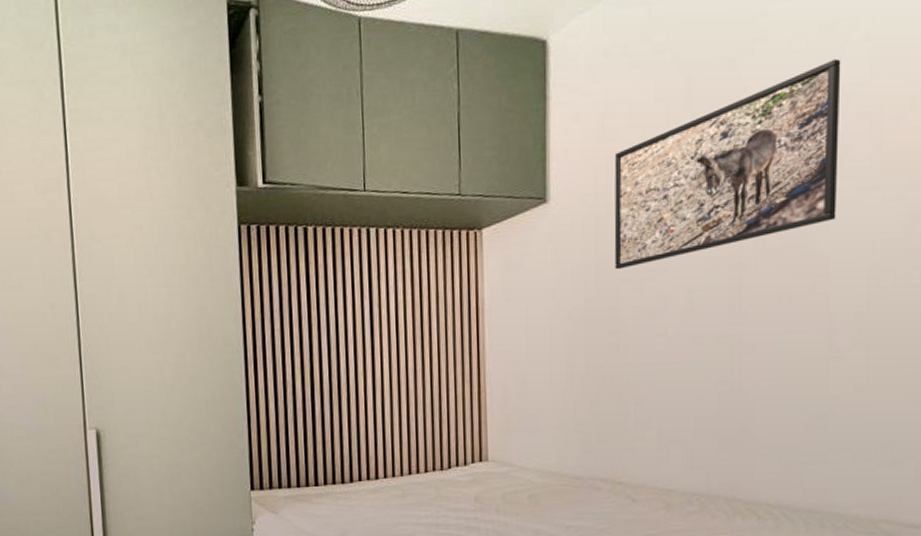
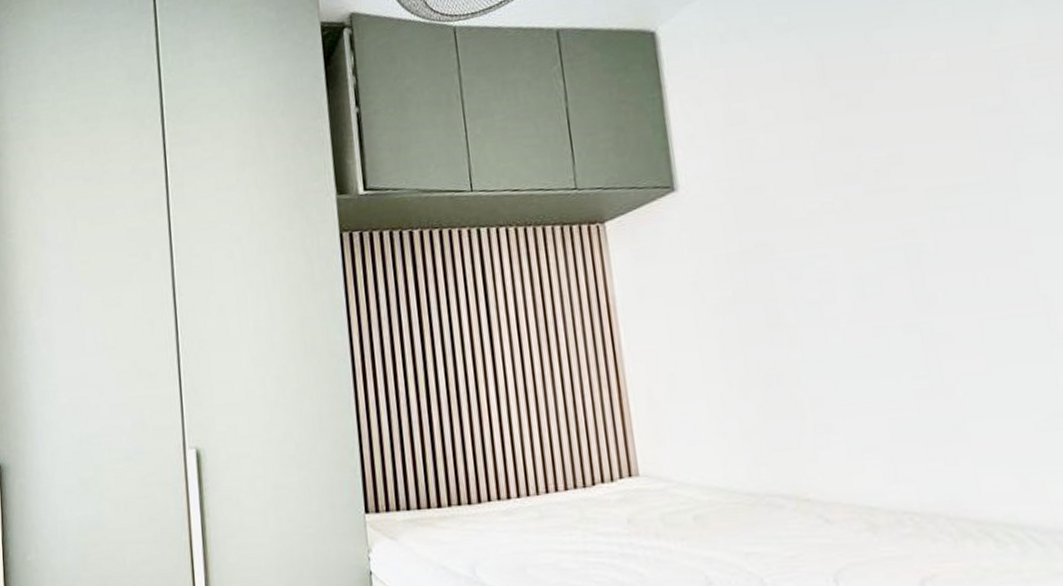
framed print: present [614,59,841,270] -> none [746,22,1028,257]

